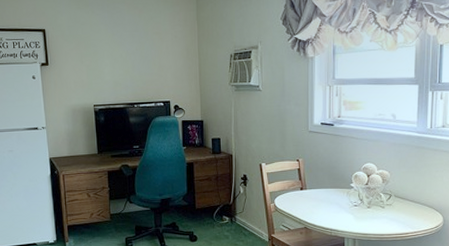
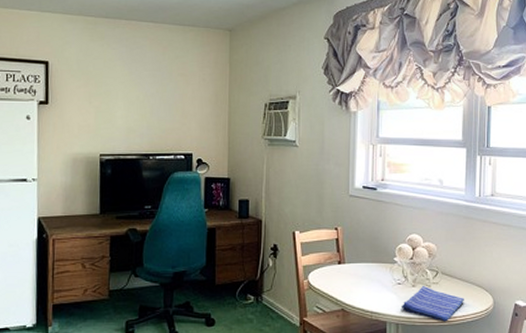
dish towel: none [357,206,416,237] -> present [401,285,464,322]

